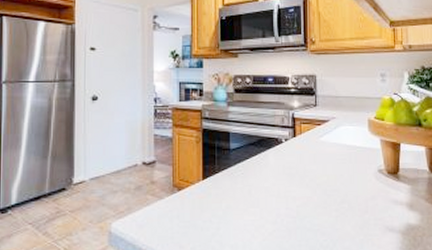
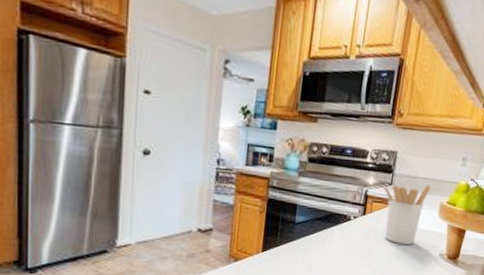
utensil holder: none [309,103,355,162] -> present [383,184,430,245]

